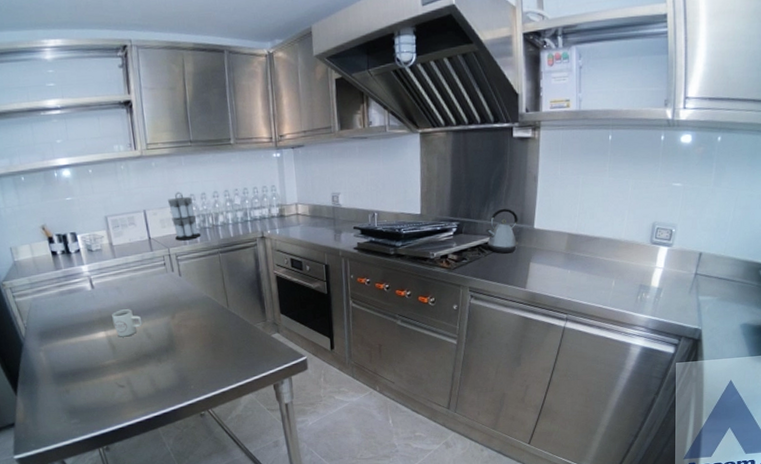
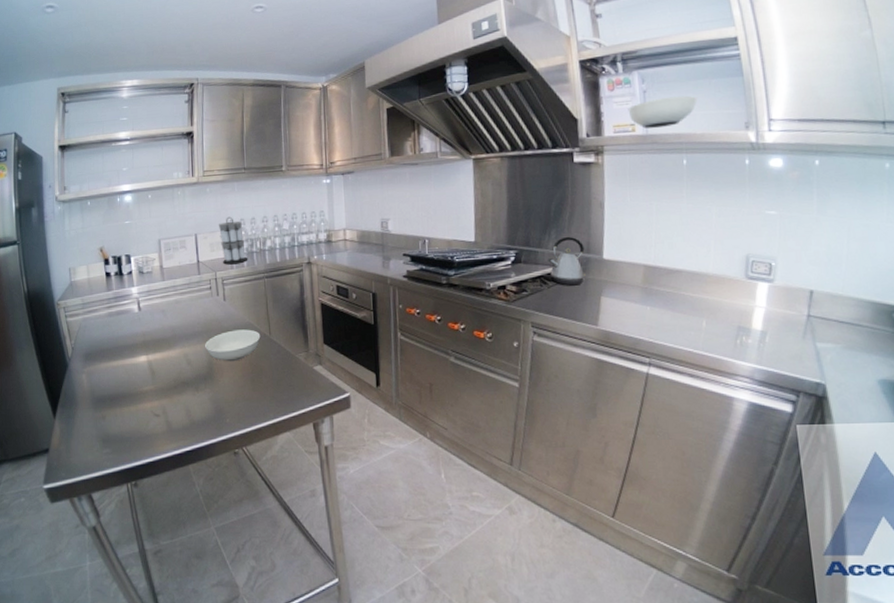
mug: present [112,309,143,337] -> none [155,333,184,362]
bowl: none [164,302,219,334] -> present [205,329,261,362]
bowl: none [564,72,627,105] -> present [628,95,698,129]

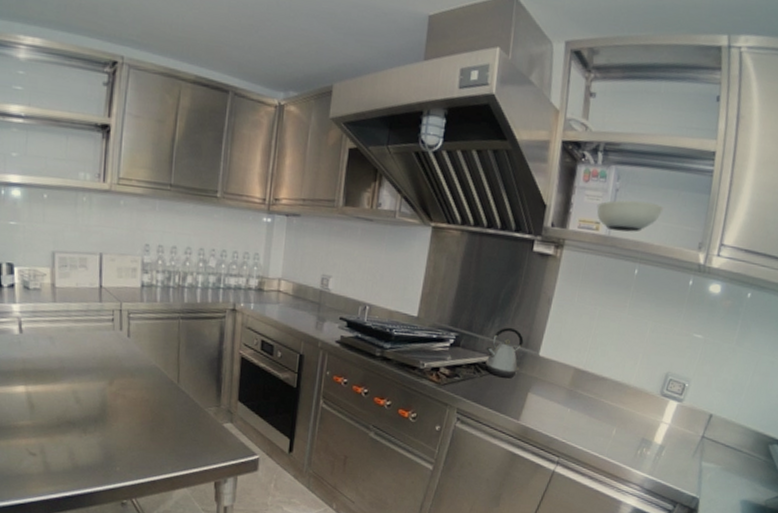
bowl: present [205,329,261,362] -> none [99,371,167,407]
spice rack: present [219,216,247,265] -> none [131,239,161,298]

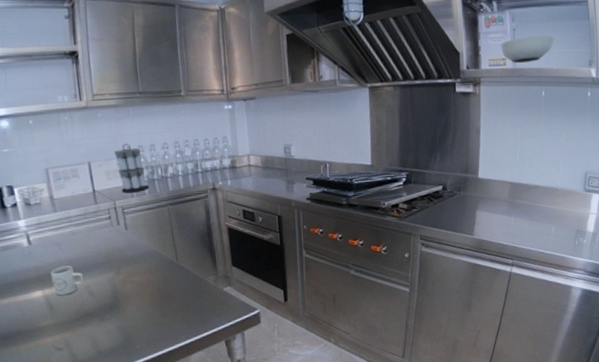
mug: none [37,363,73,397] -> present [50,265,85,296]
spice rack: none [131,239,161,298] -> present [115,143,149,194]
kettle: present [484,327,524,378] -> none [432,158,464,203]

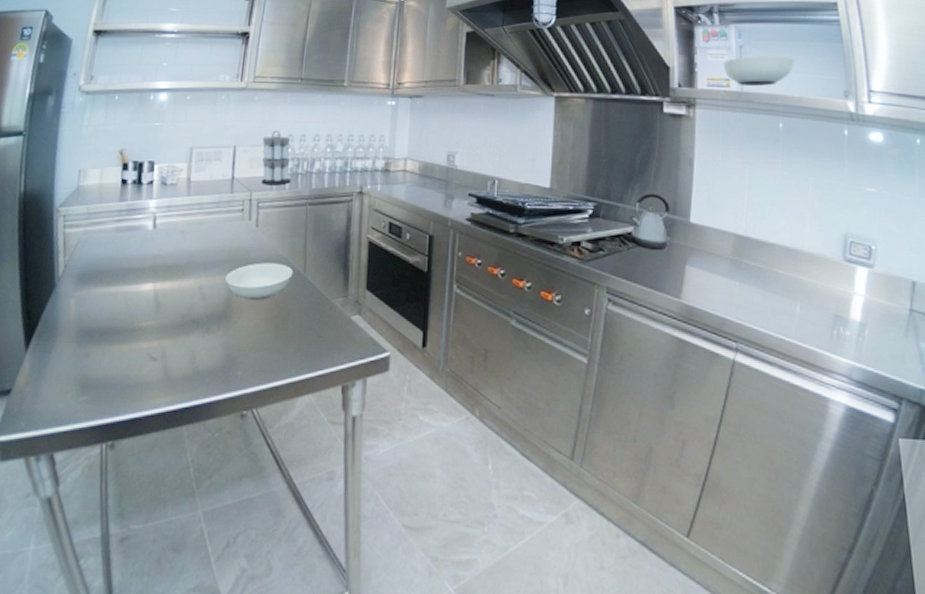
mug: present [50,265,85,296] -> none [165,258,201,294]
bowl: none [108,257,168,290] -> present [225,262,294,301]
kettle: none [432,158,464,203] -> present [627,193,670,250]

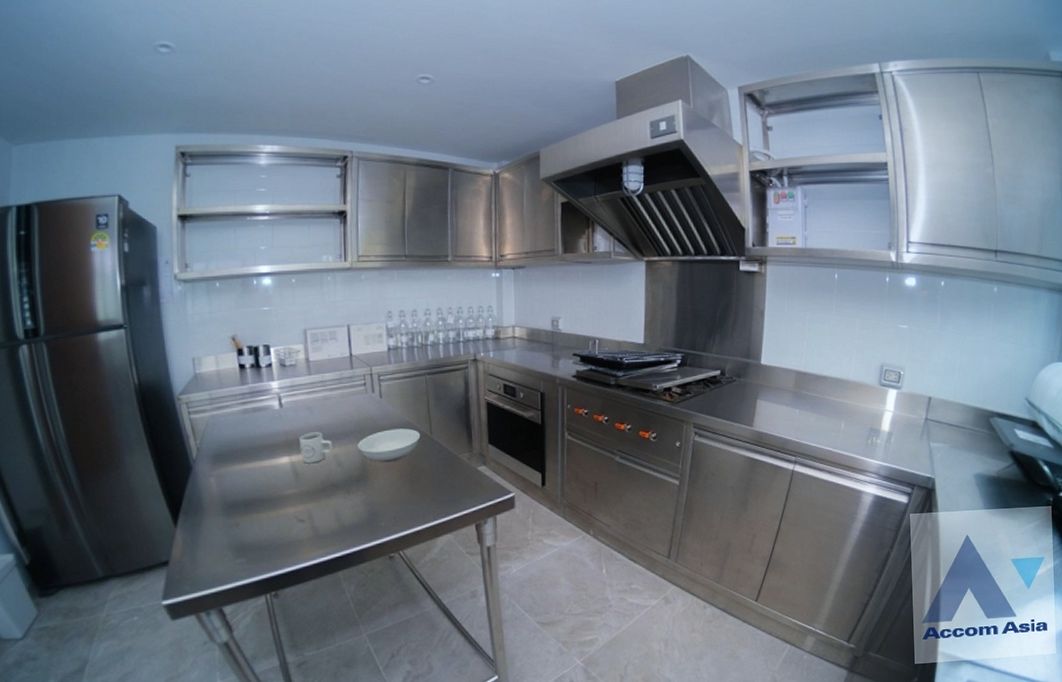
mug: none [165,258,201,294] -> present [299,432,333,464]
spice rack: present [262,130,290,186] -> none [375,307,407,360]
kettle: present [627,193,670,250] -> none [710,341,745,389]
bowl: present [723,55,796,87] -> none [790,213,851,243]

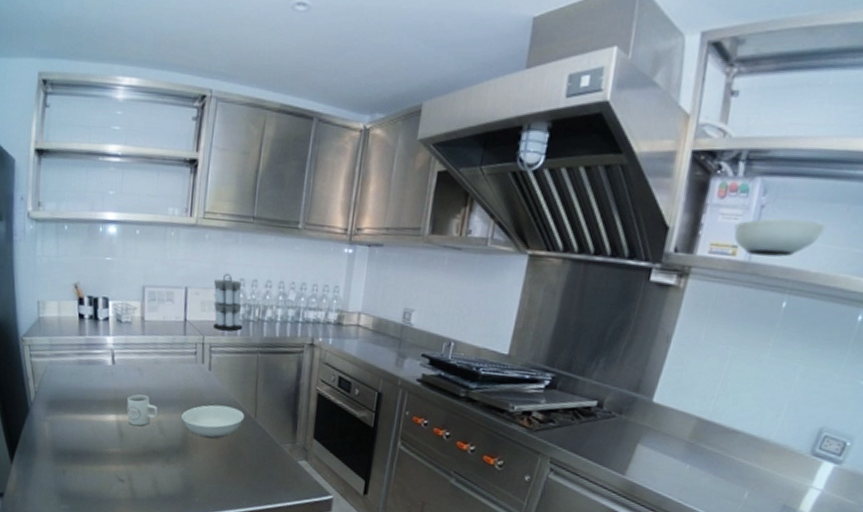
spice rack: none [375,307,407,360] -> present [214,273,242,332]
bowl: none [790,213,851,243] -> present [734,218,826,257]

